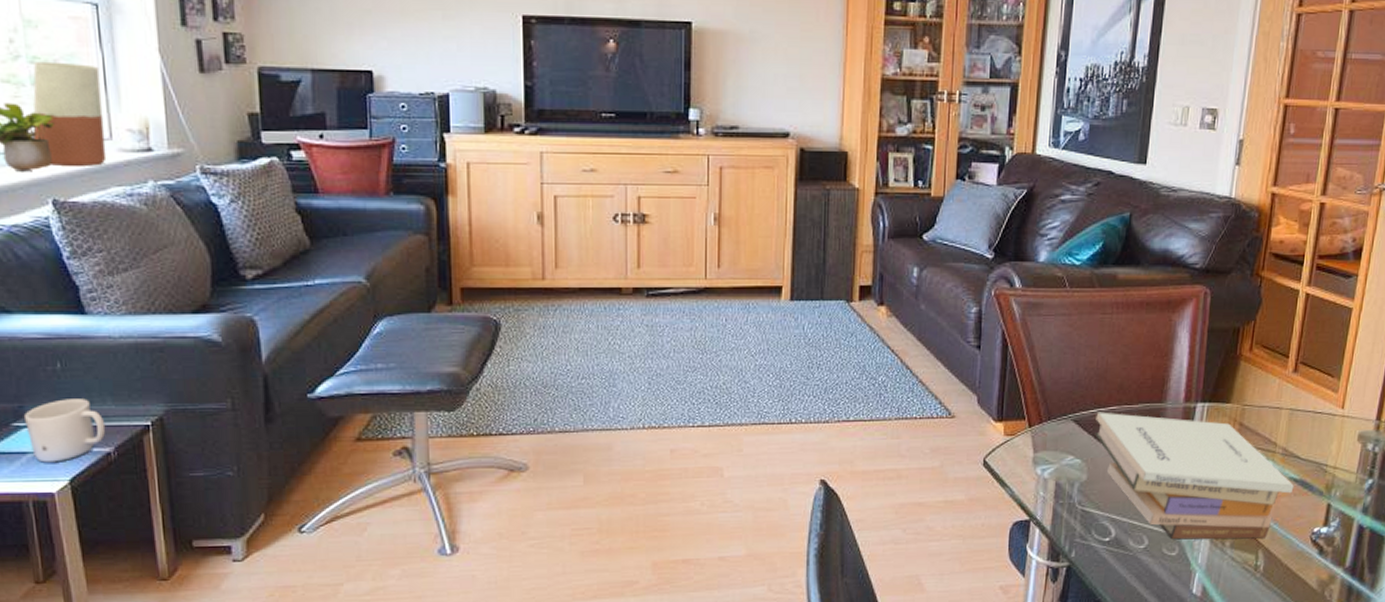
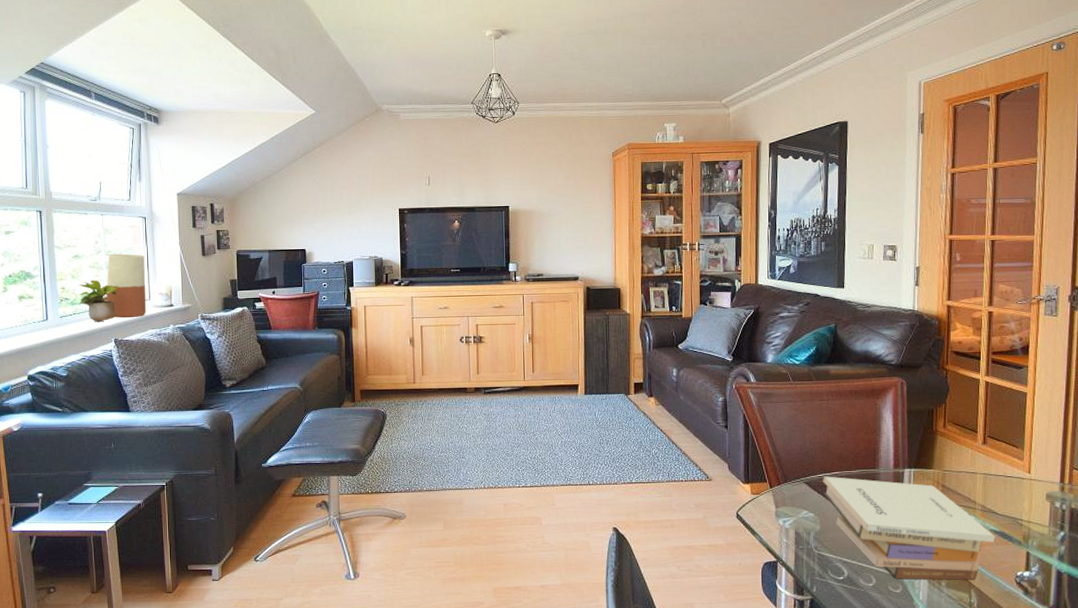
mug: present [25,399,106,463] -> none [91,467,139,510]

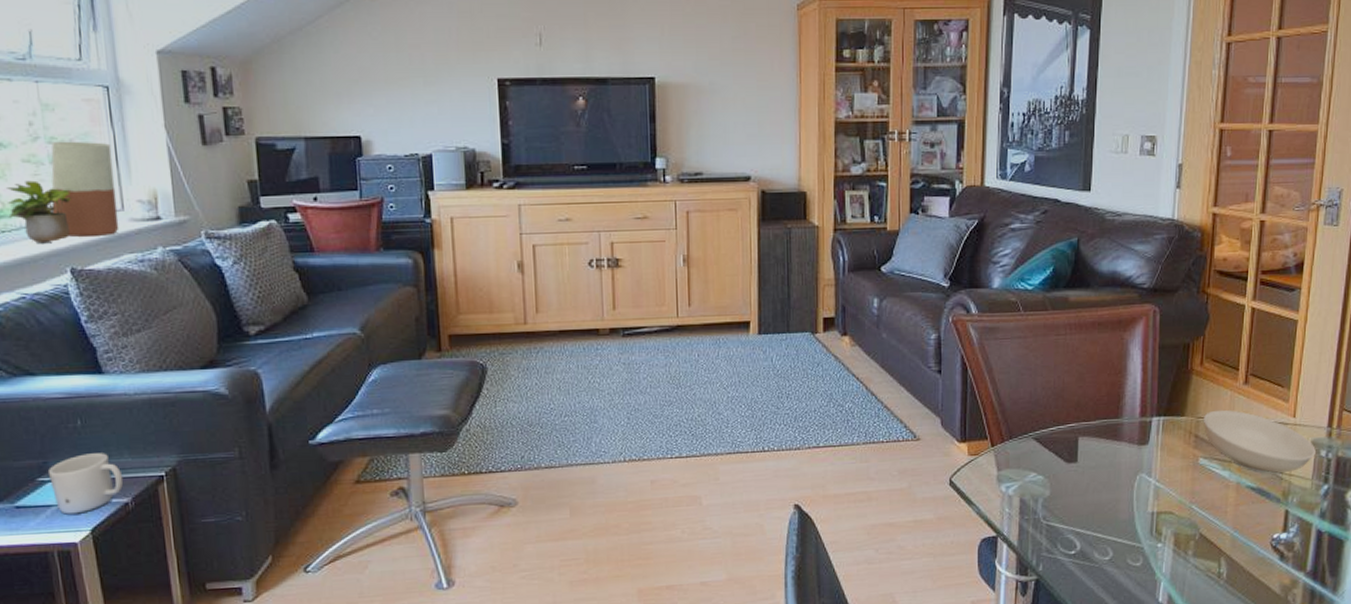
mug: none [91,467,139,510] -> present [49,453,124,515]
books: present [823,476,995,580] -> none [1055,429,1252,551]
bowl: none [949,465,1051,519] -> present [1204,409,1316,473]

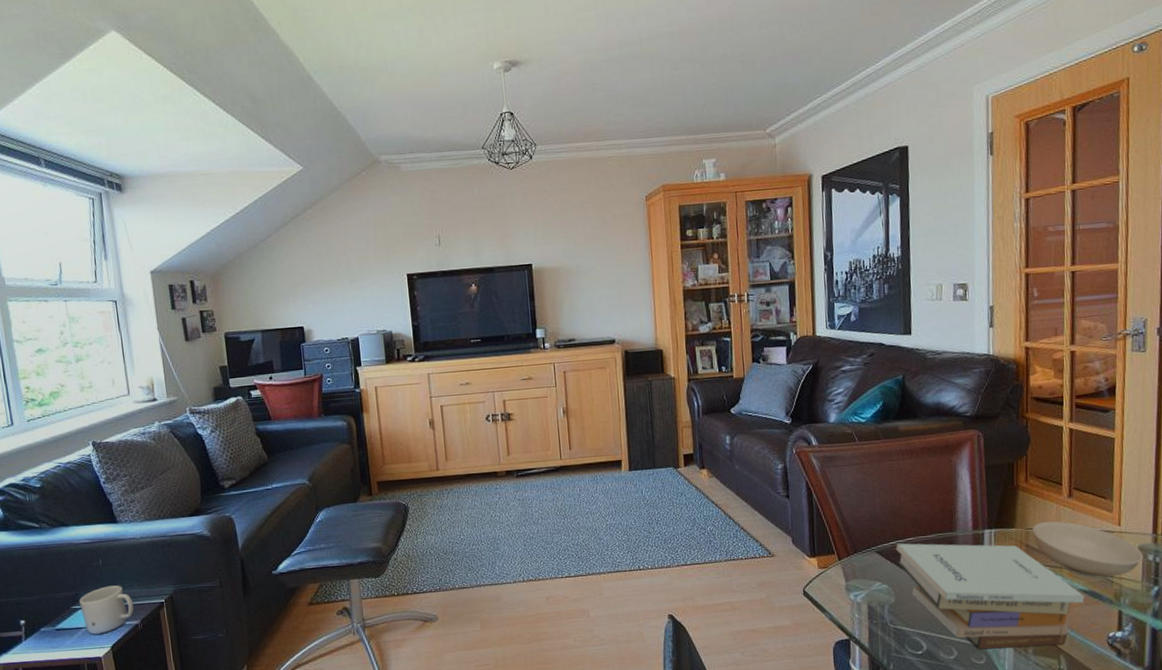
potted plant: present [7,180,71,244] -> none [46,376,91,424]
vase: present [51,141,119,237] -> none [77,344,127,418]
books: none [1055,429,1252,551] -> present [896,543,1085,650]

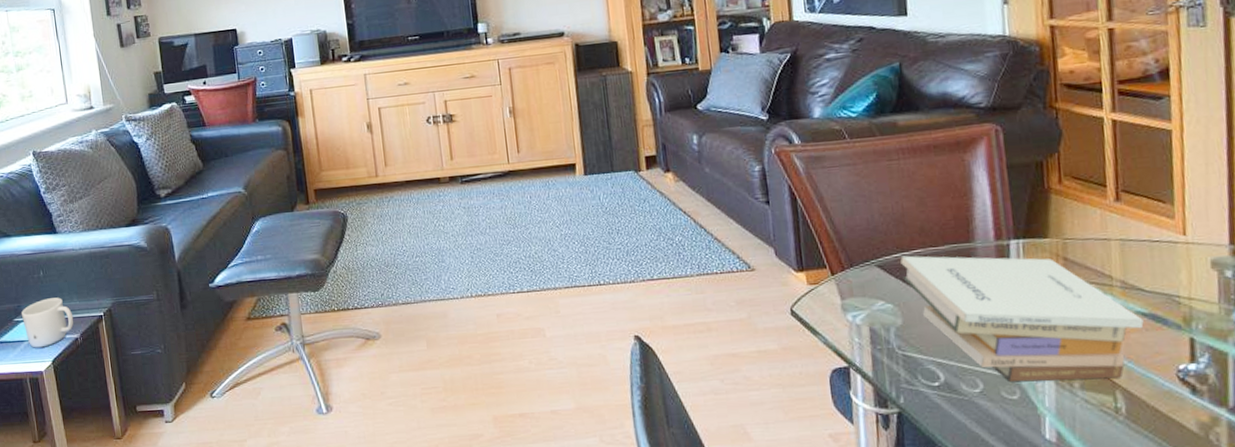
bowl: present [1033,521,1143,577] -> none [1071,229,1219,297]

